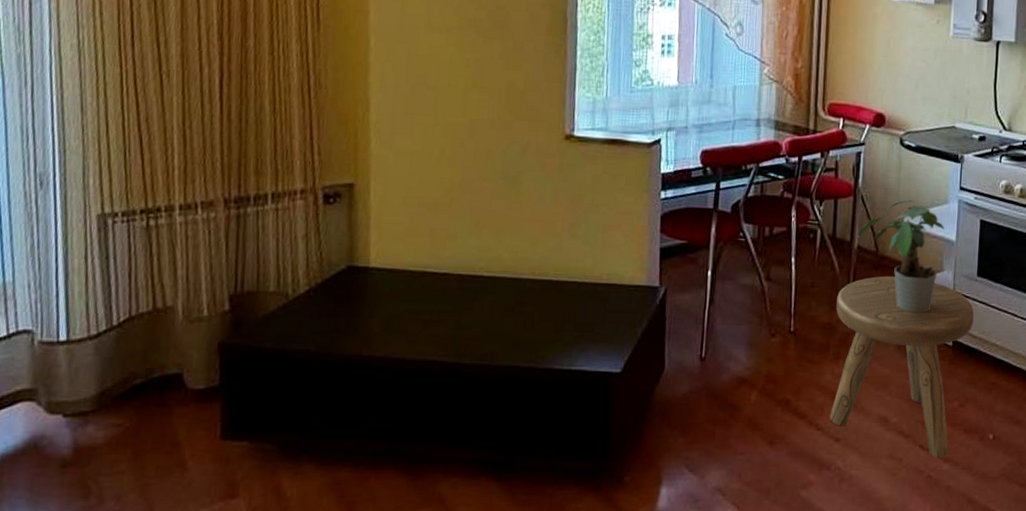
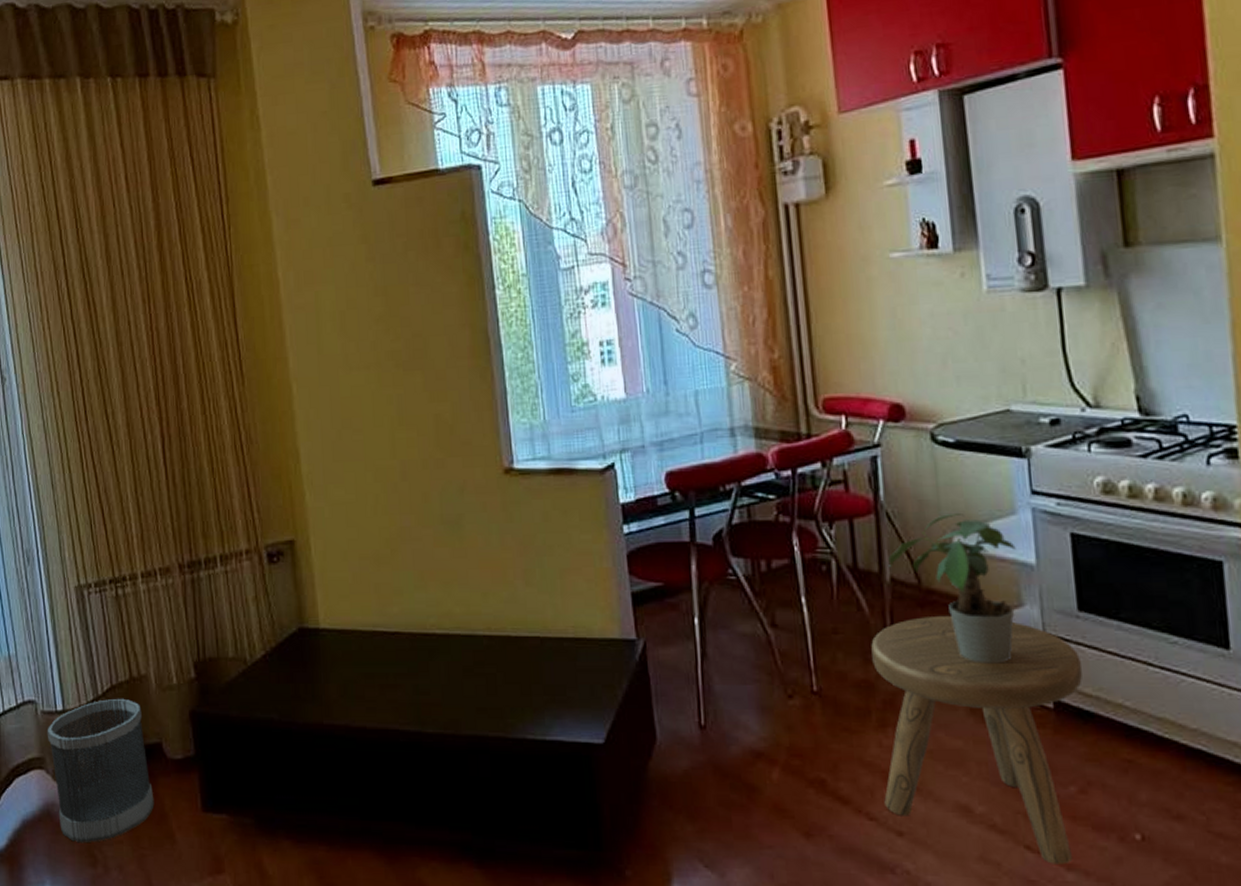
wastebasket: none [43,329,167,475] -> present [47,698,155,843]

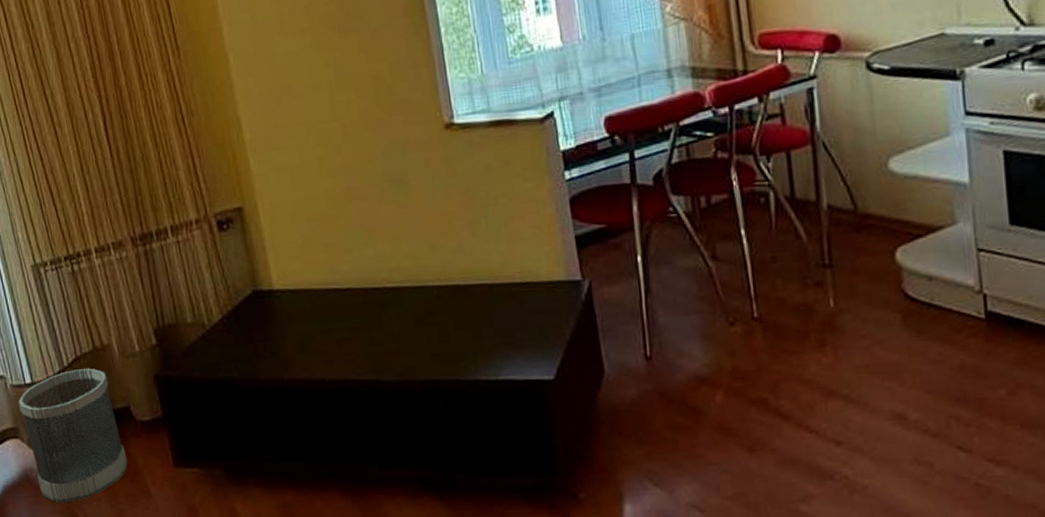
stool: present [871,615,1082,865] -> none [809,237,1013,461]
potted plant: present [888,512,1016,664] -> none [825,137,950,281]

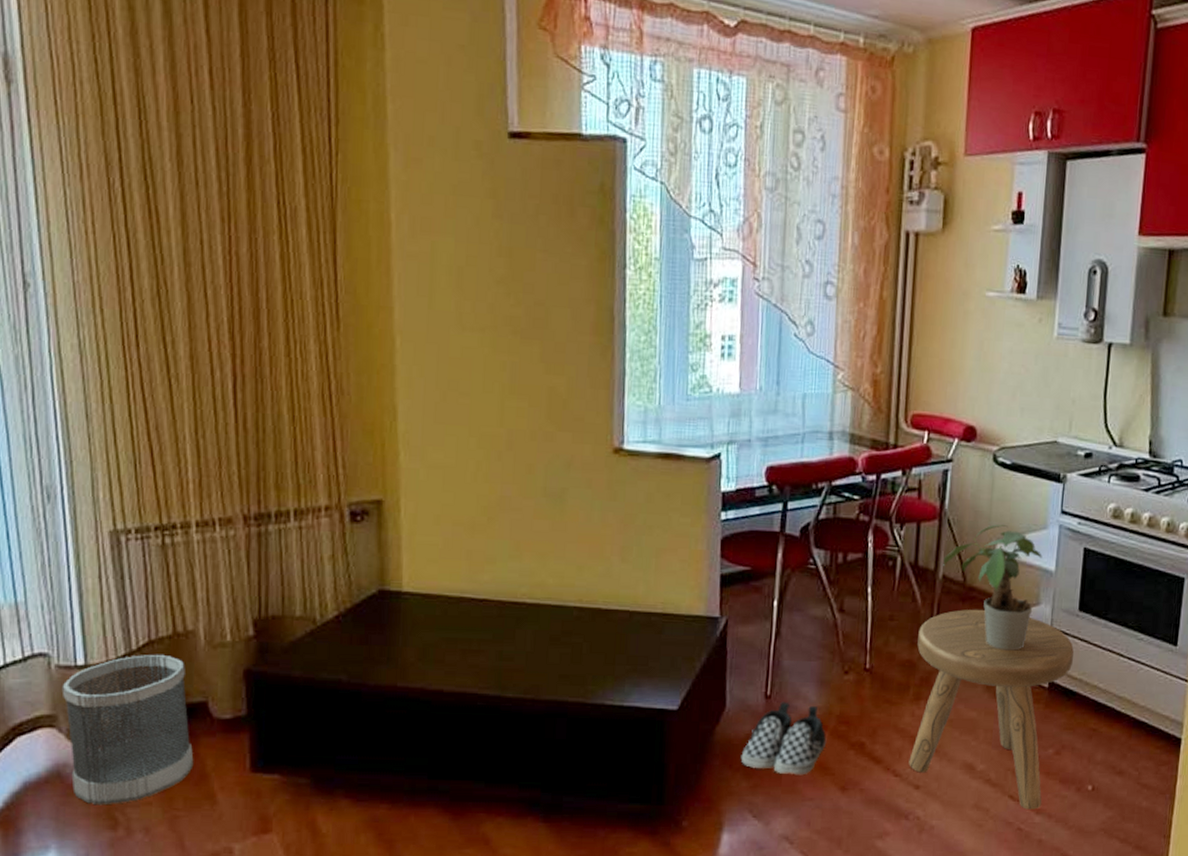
shoe: none [630,361,723,439] -> present [741,701,827,776]
stool: none [809,237,1013,461] -> present [908,609,1074,810]
potted plant: none [825,137,950,281] -> present [943,524,1042,651]

